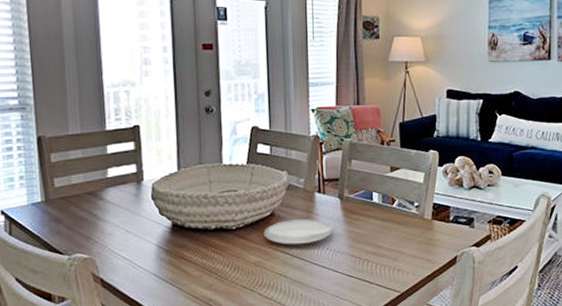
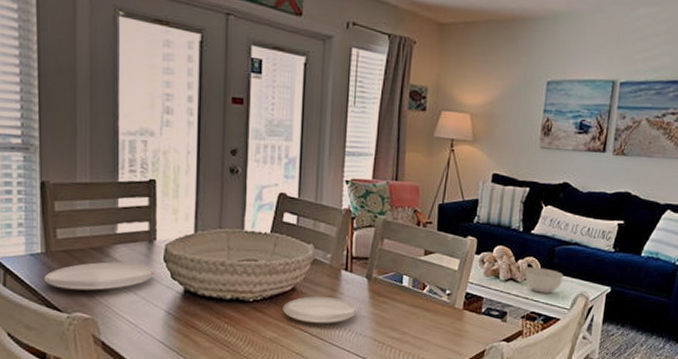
plate: none [45,203,145,233] -> present [44,262,155,291]
bowl: none [487,173,524,197] -> present [524,267,564,294]

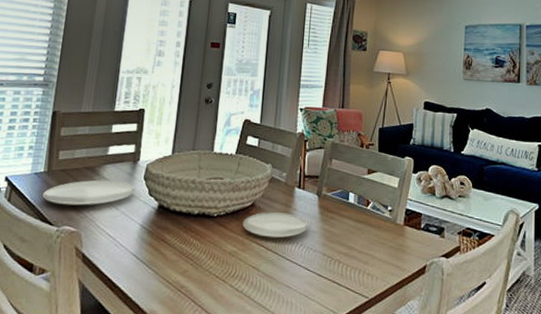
bowl: present [524,267,564,294] -> none [458,185,494,210]

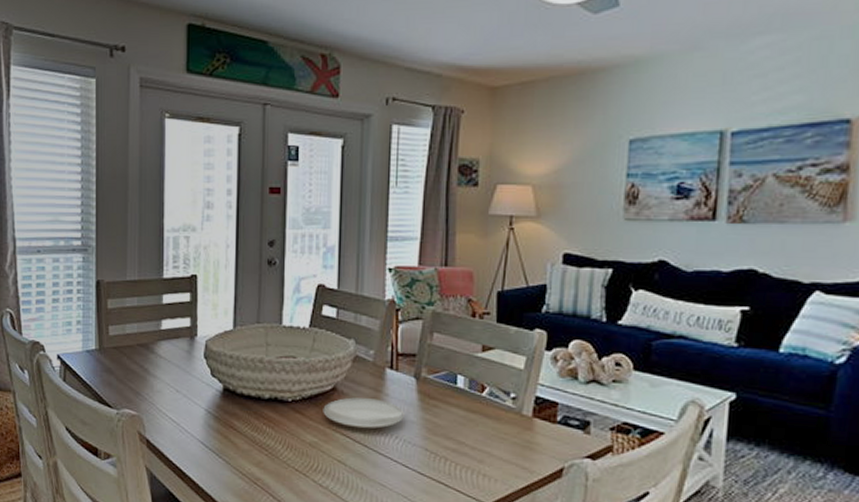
plate: present [42,180,135,206] -> none [97,358,196,388]

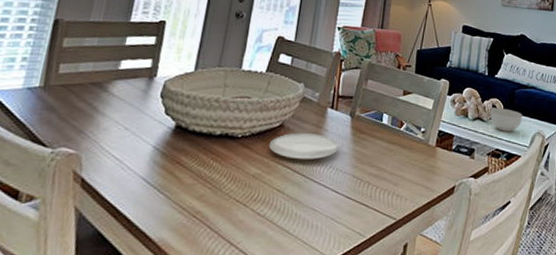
bowl: none [611,366,666,400] -> present [490,107,523,132]

